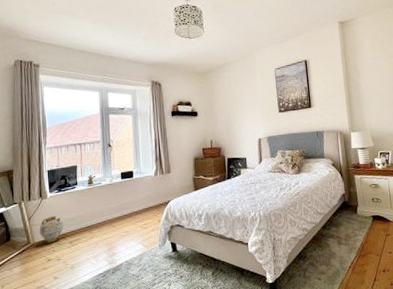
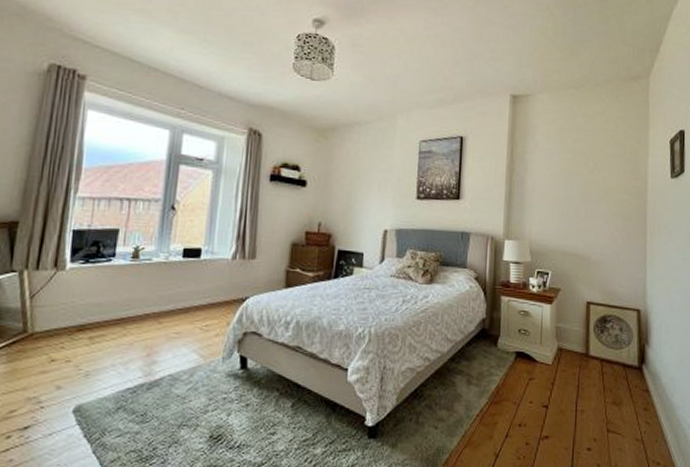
ceramic jug: present [39,215,64,243] -> none [44,296,85,336]

